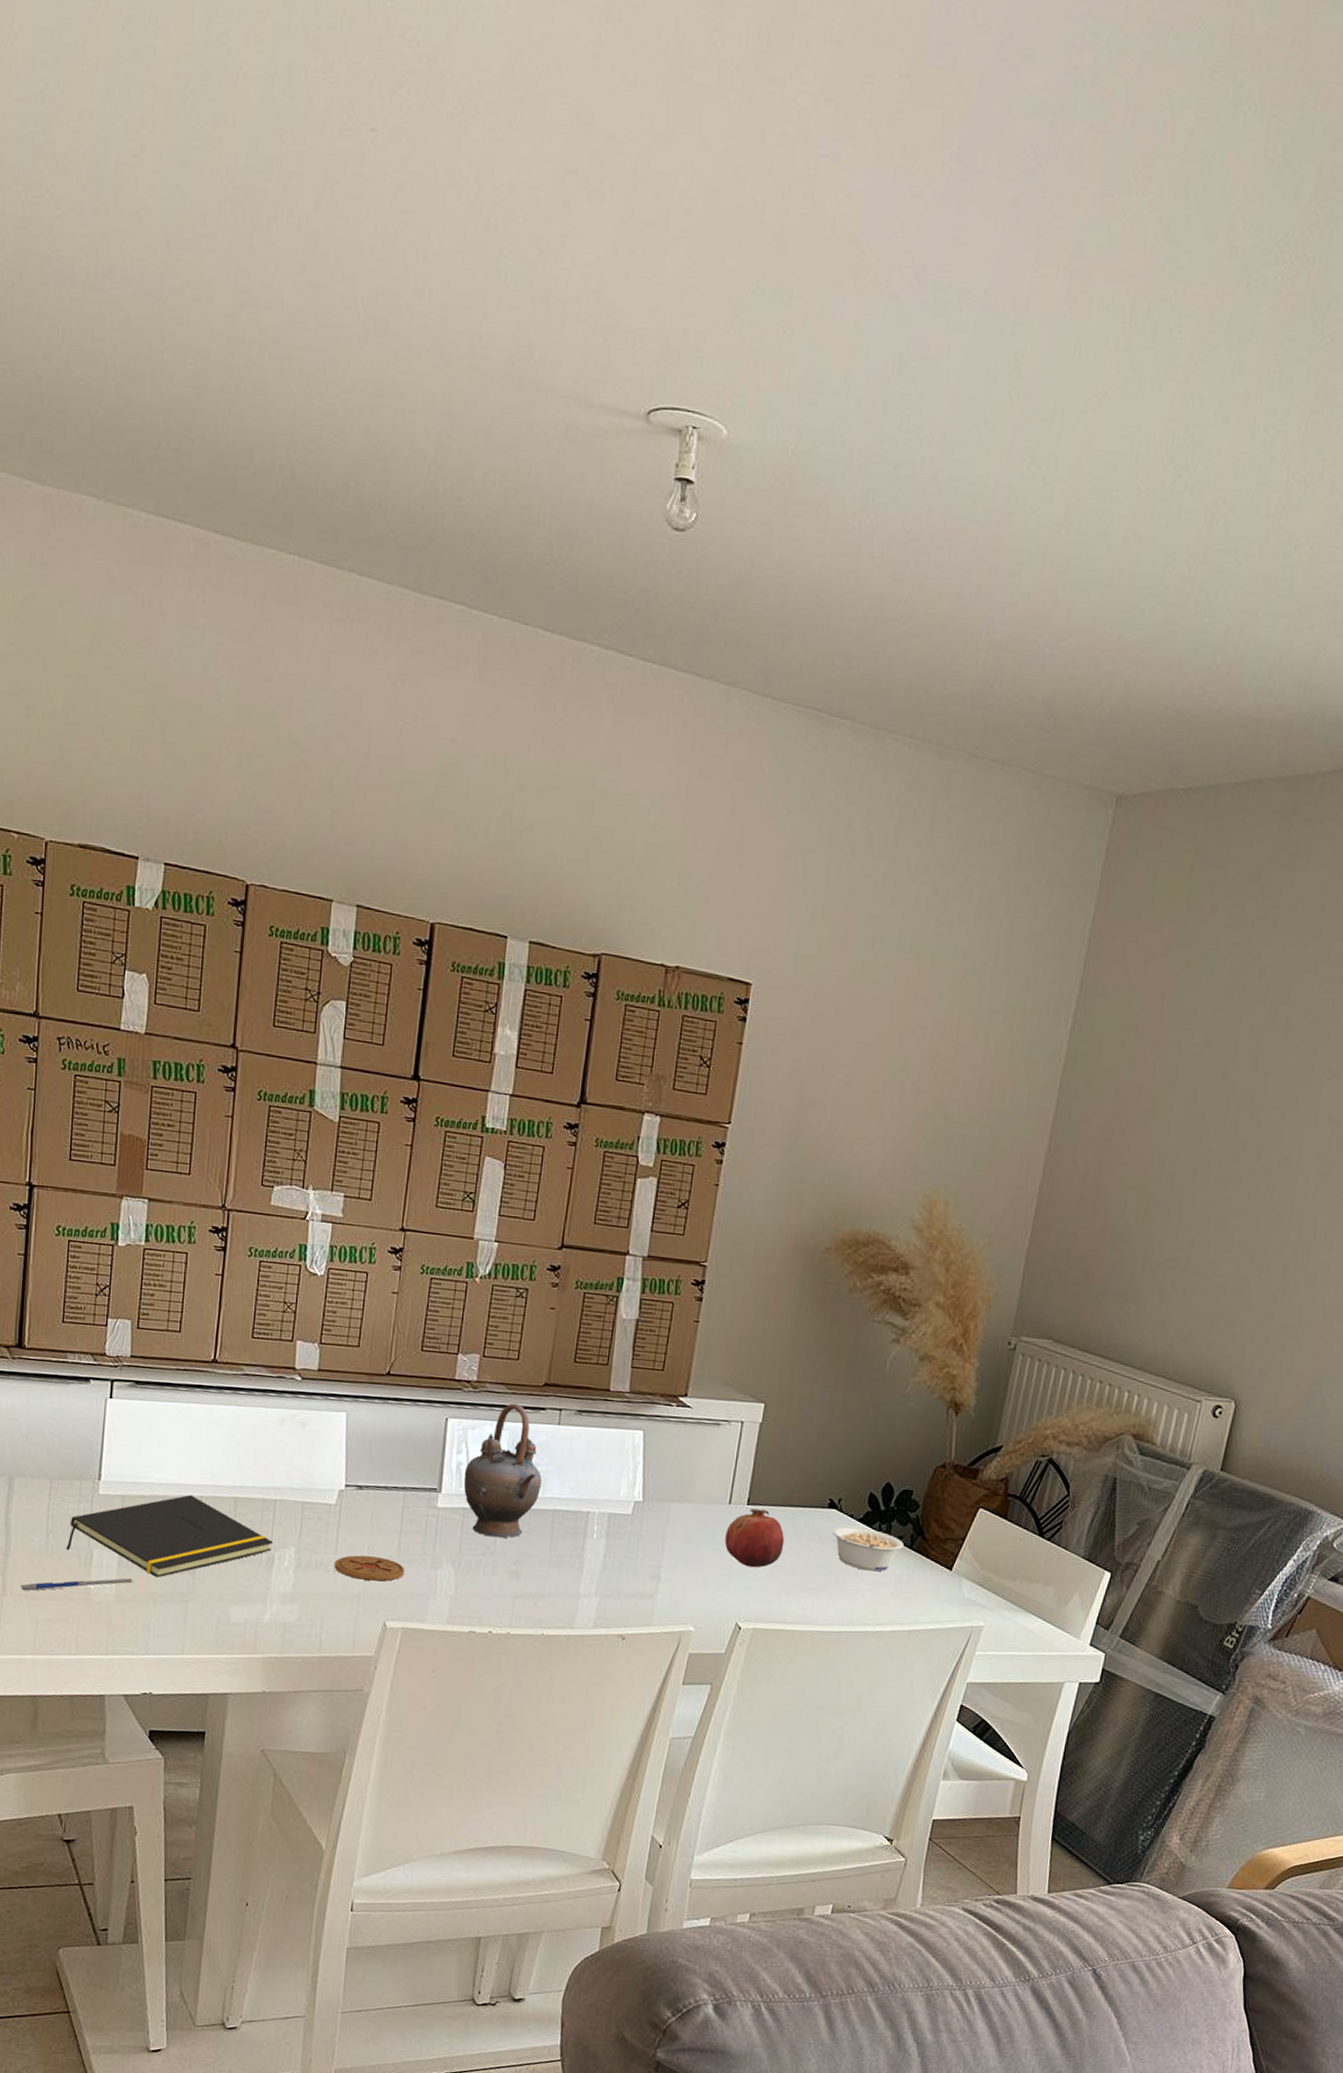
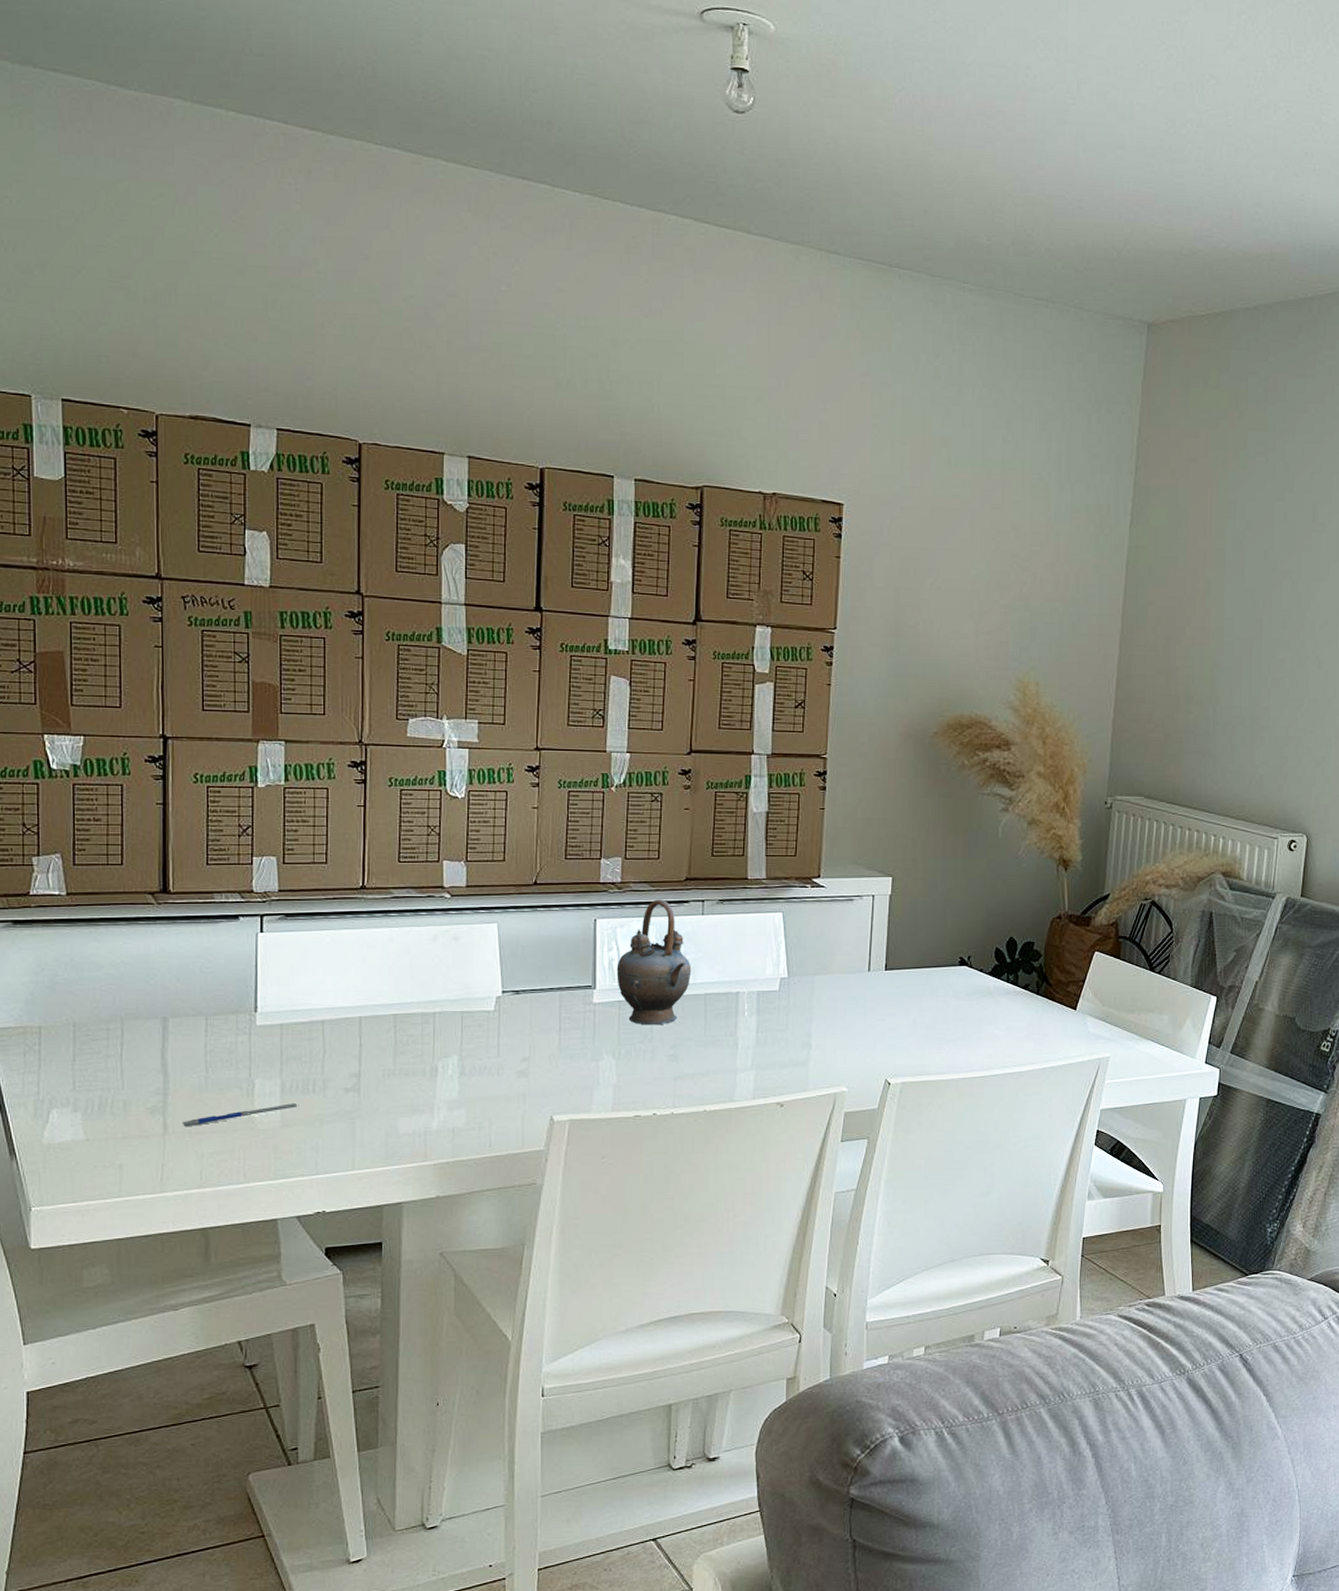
notepad: present [66,1494,274,1578] -> none [226,1016,436,1099]
coaster: present [334,1555,405,1581] -> none [498,1056,567,1079]
fruit: present [724,1509,785,1568] -> none [868,973,923,1027]
legume: present [831,1526,904,1572] -> none [965,980,1031,1018]

